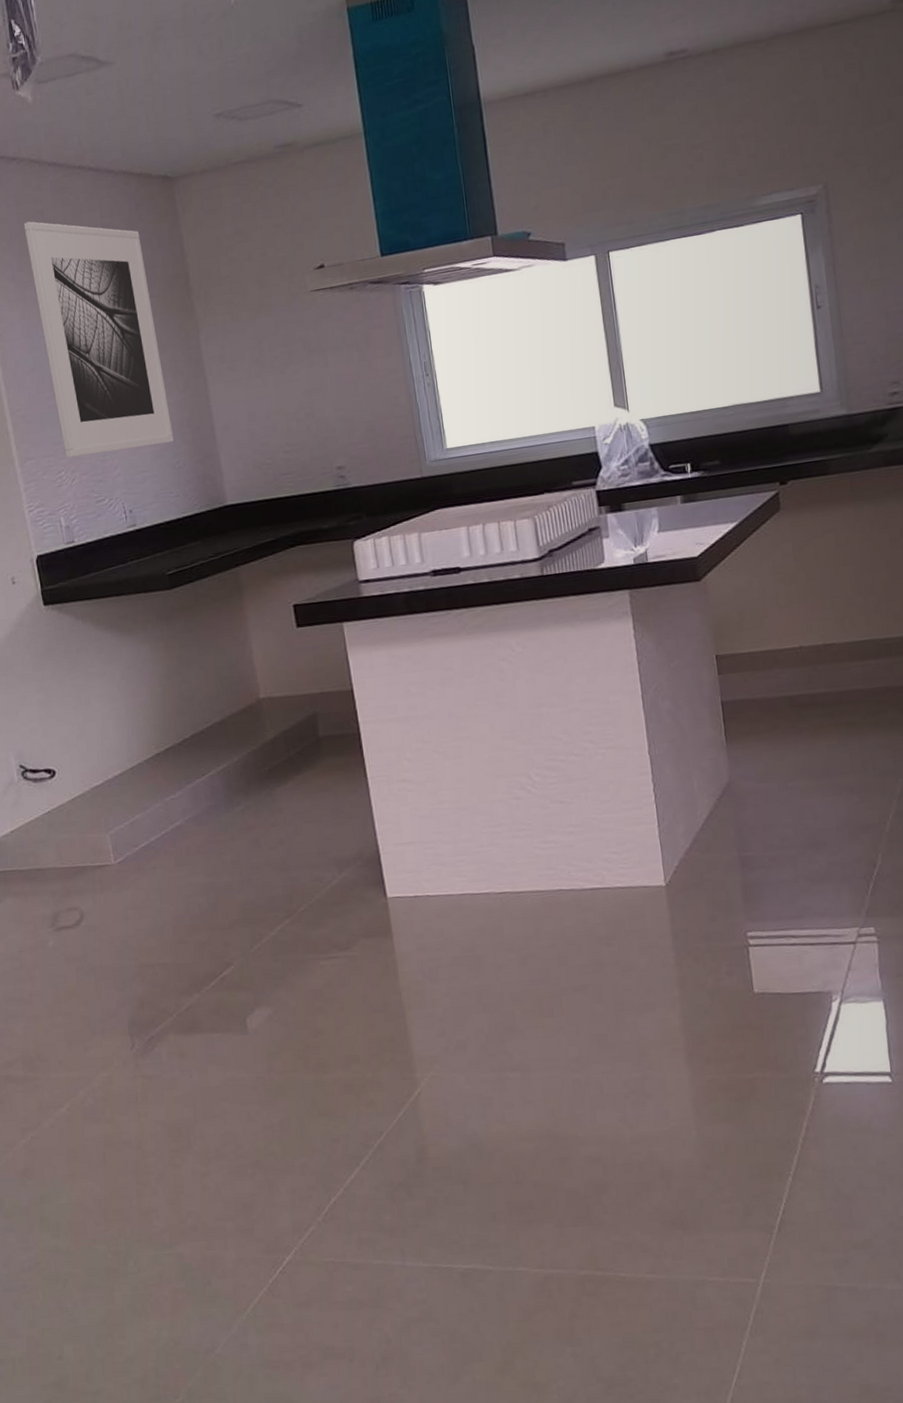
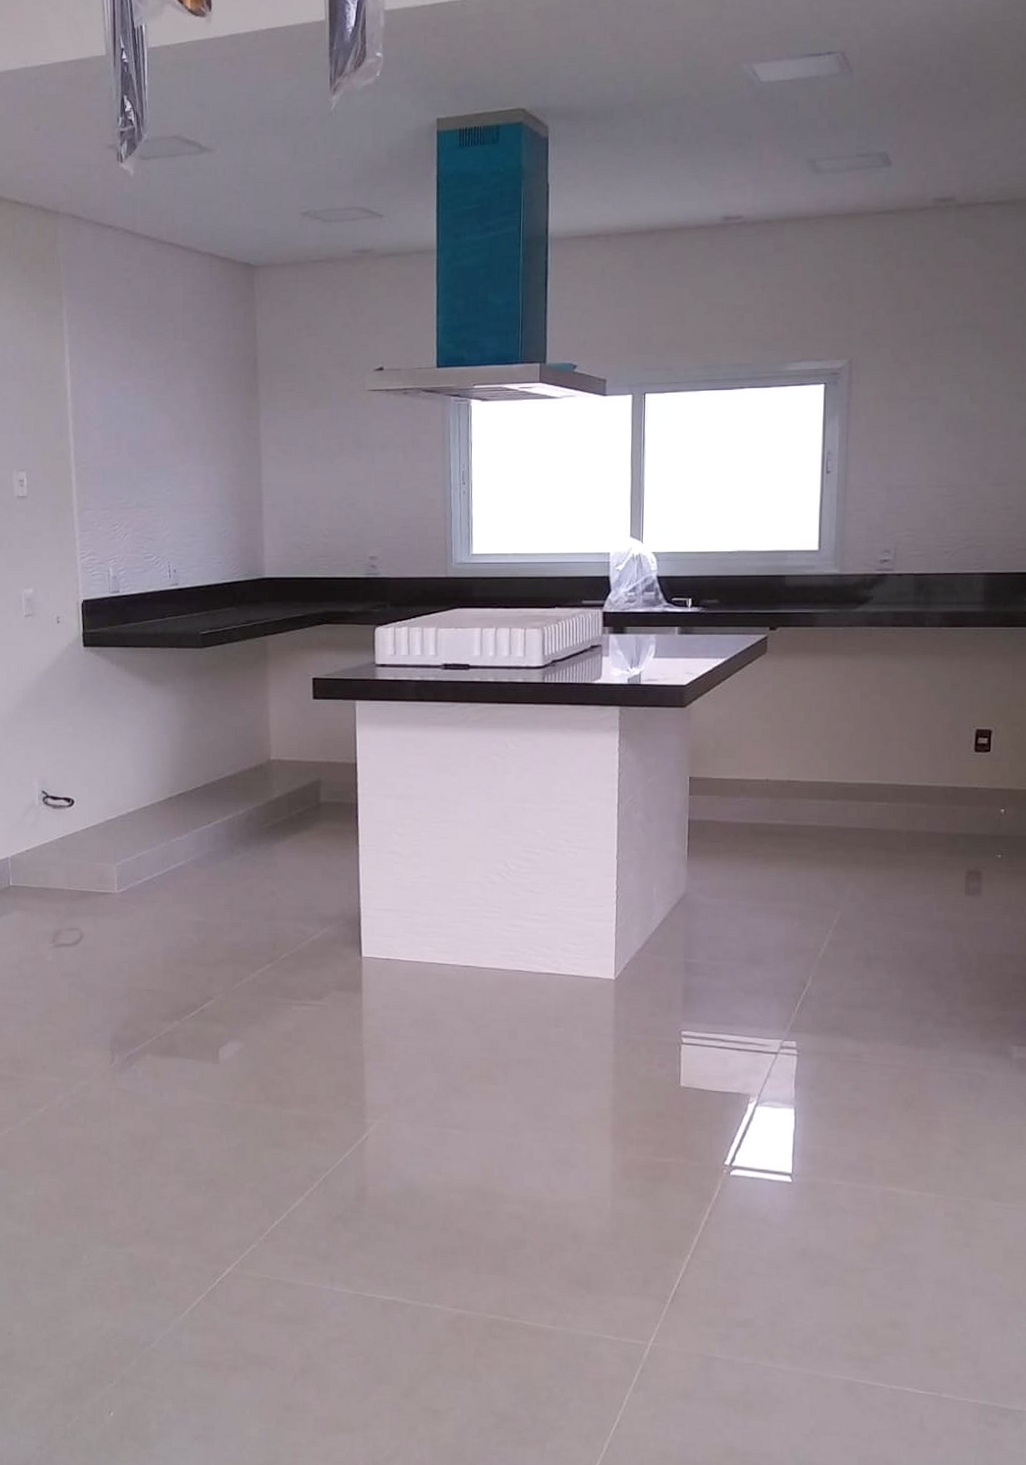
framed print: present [23,221,174,458] -> none [110,288,224,513]

